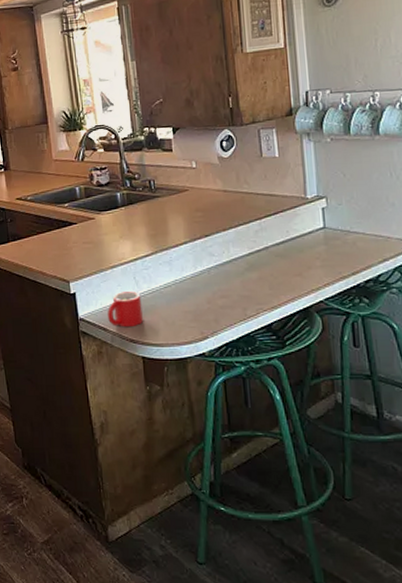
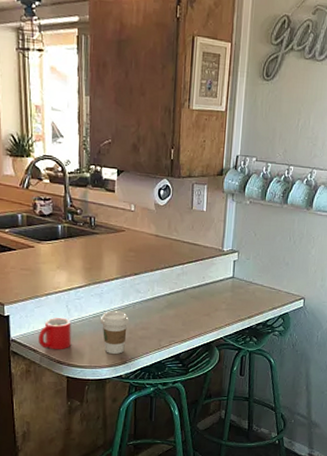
coffee cup: none [172,279,206,328] -> present [100,311,130,354]

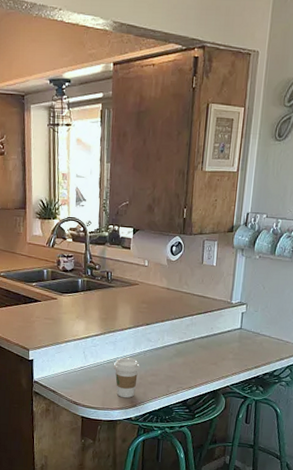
mug: present [39,317,71,350] -> none [58,362,87,392]

